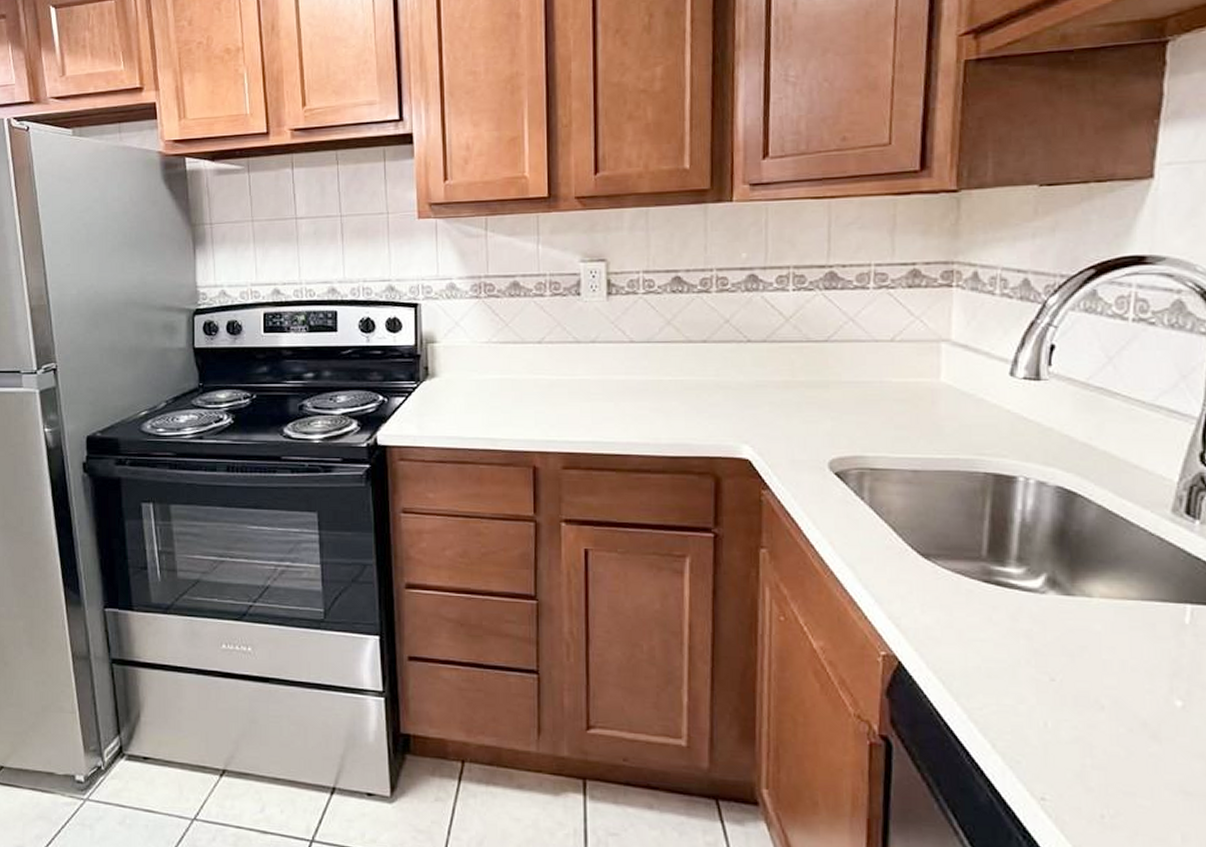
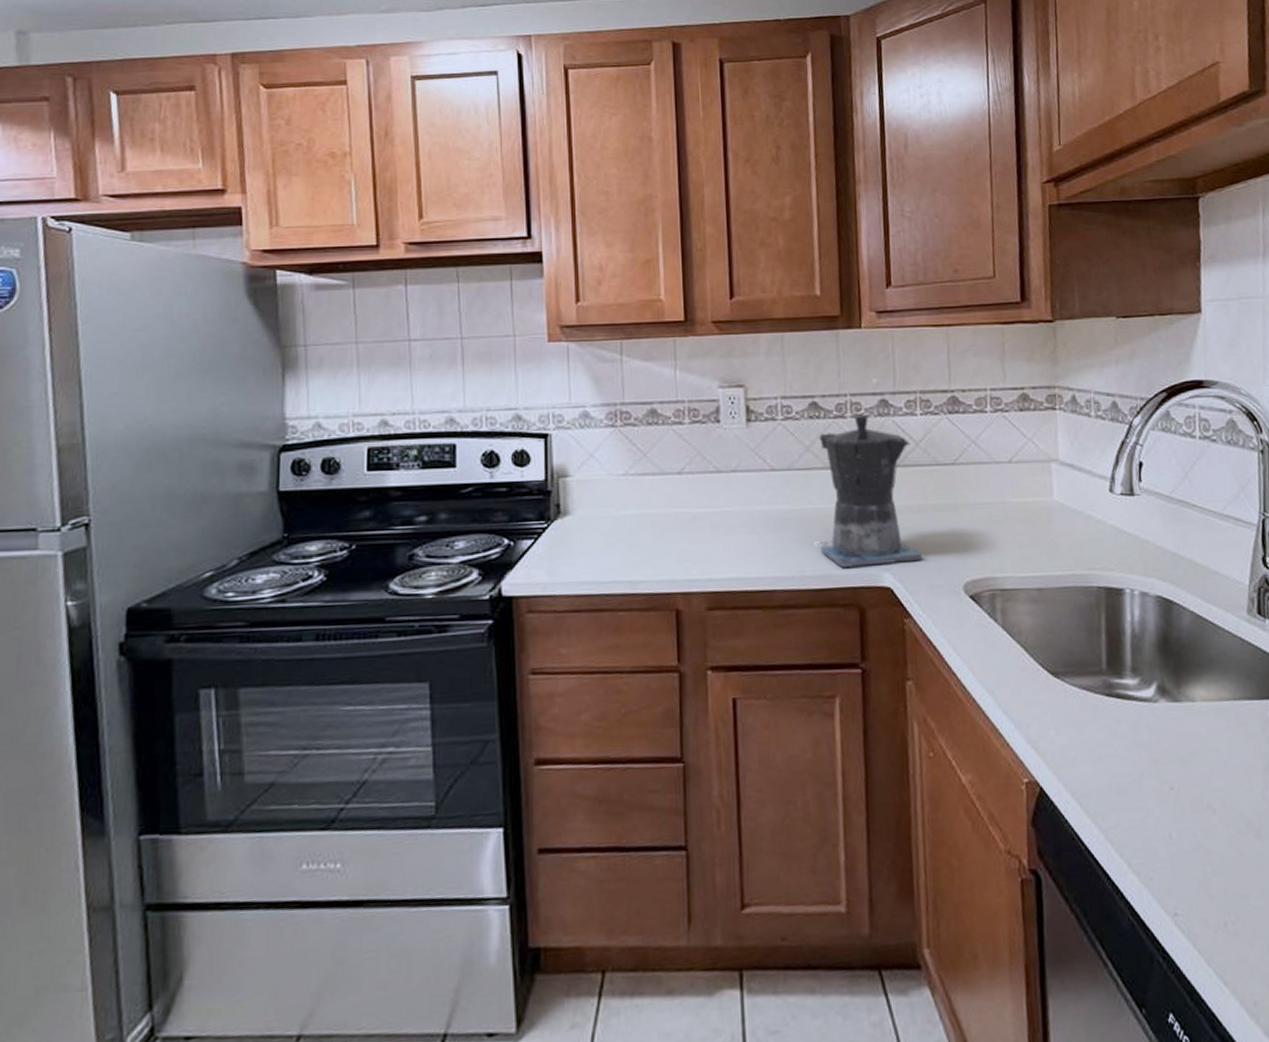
coffee maker: none [677,289,785,438] -> present [819,414,922,568]

